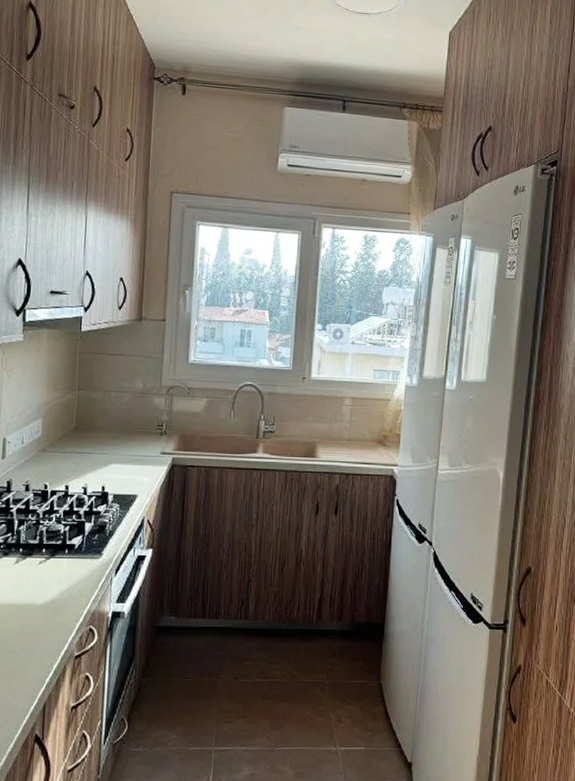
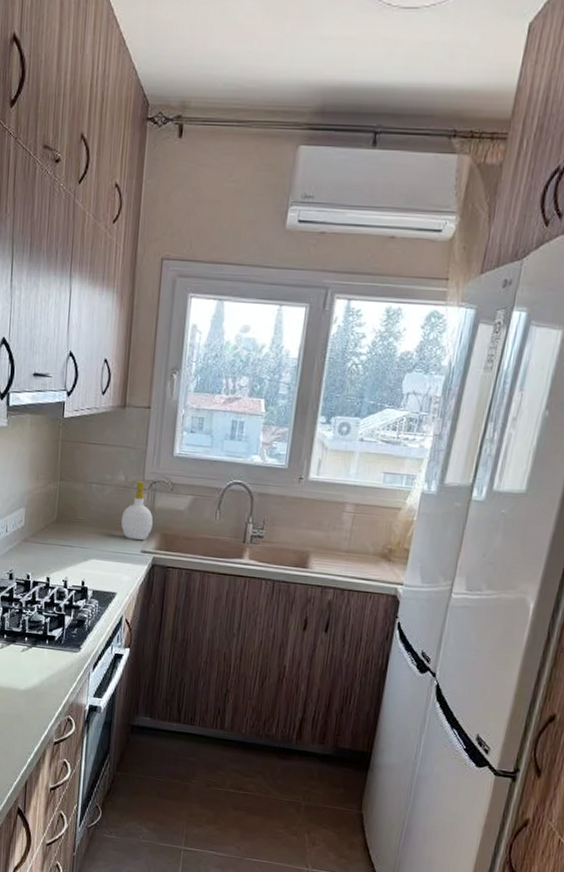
soap bottle: none [140,387,172,443] -> present [120,481,154,541]

